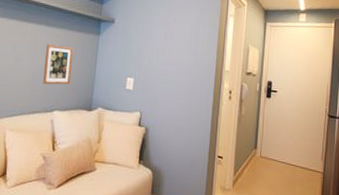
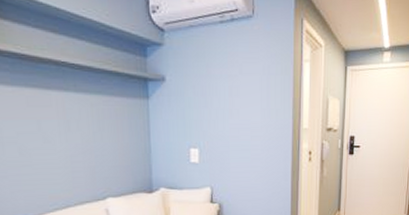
picture frame: present [43,44,73,85] -> none [82,117,122,167]

